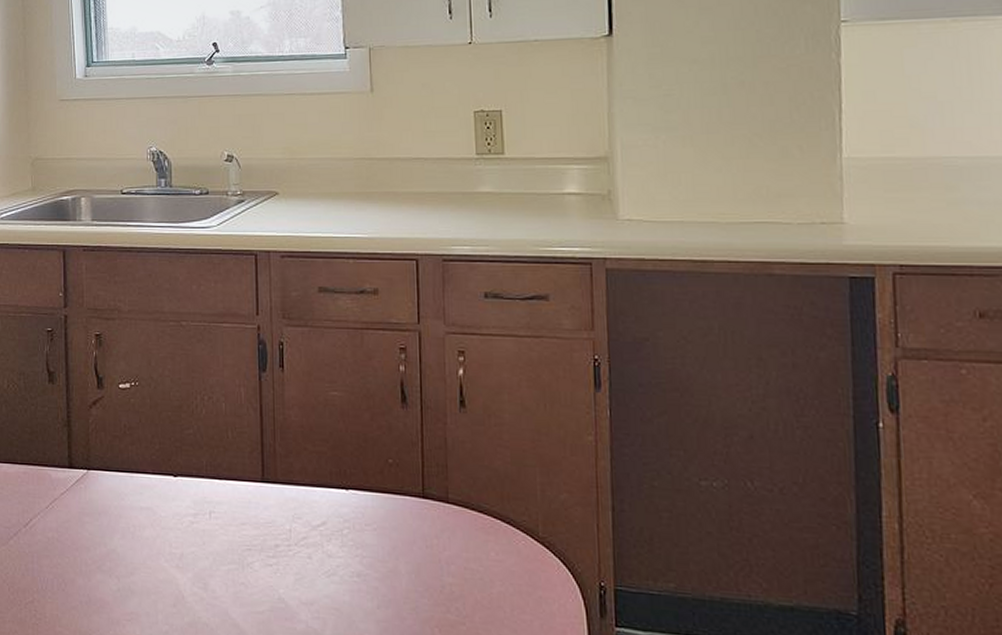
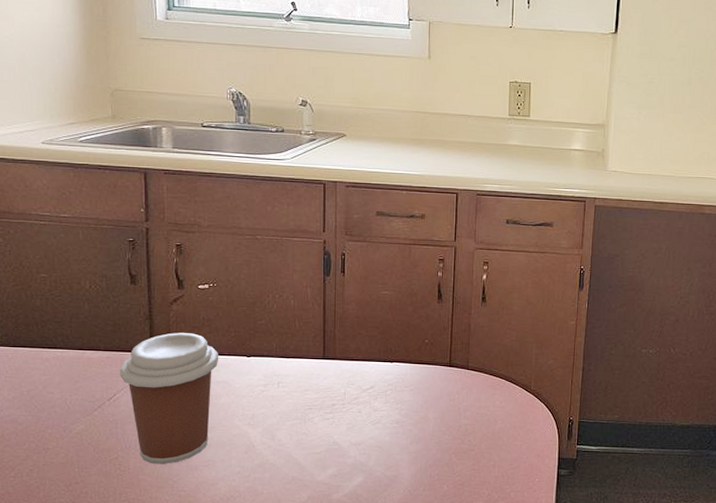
coffee cup: none [37,443,143,615] -> present [120,332,219,465]

